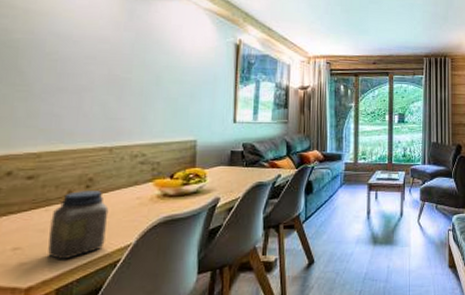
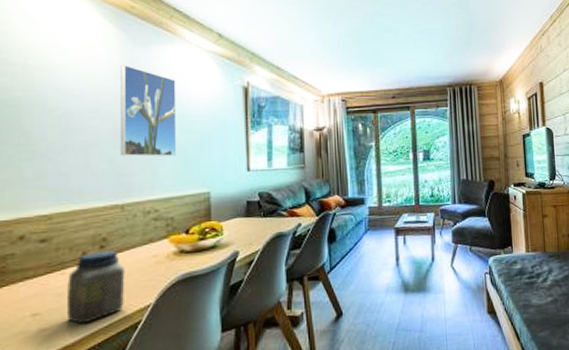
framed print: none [112,16,172,105] -> present [119,65,177,157]

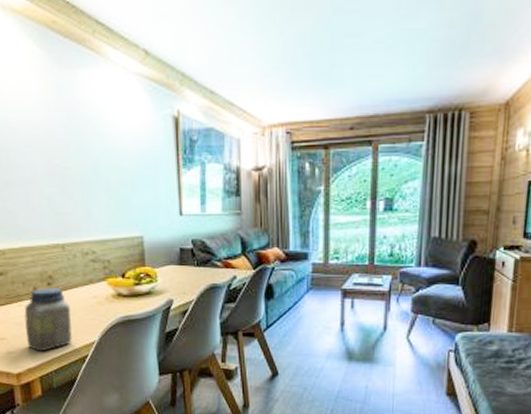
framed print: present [119,65,177,157] -> none [48,93,109,197]

